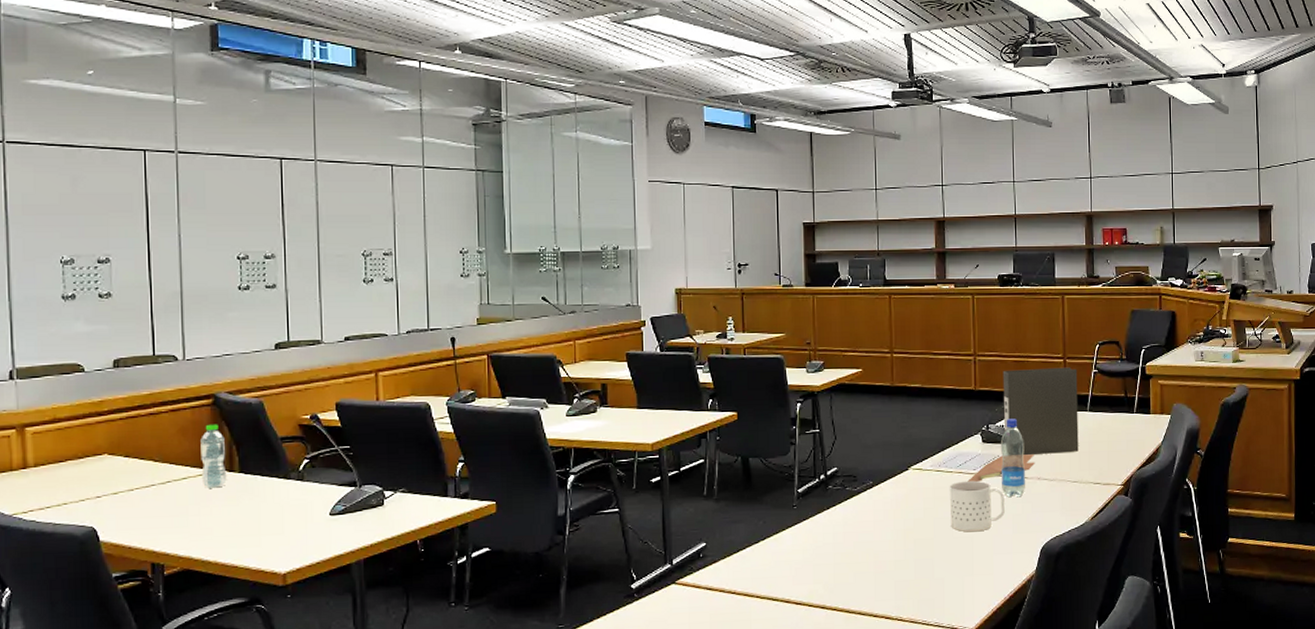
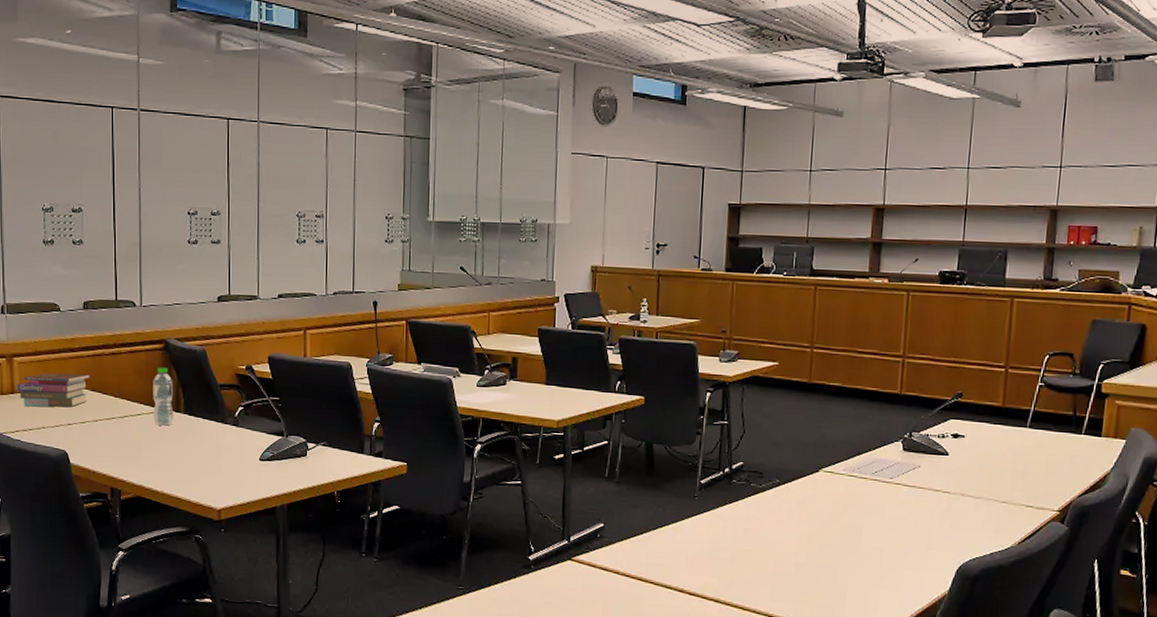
books: none [31,439,123,482] -> present [17,372,90,408]
mug: present [949,480,1005,532] -> none [859,489,922,544]
papers: present [967,454,1036,482] -> none [882,466,961,491]
bottle: present [1000,419,1025,498] -> none [920,428,951,513]
binder: present [1003,367,1079,456] -> none [929,375,1020,471]

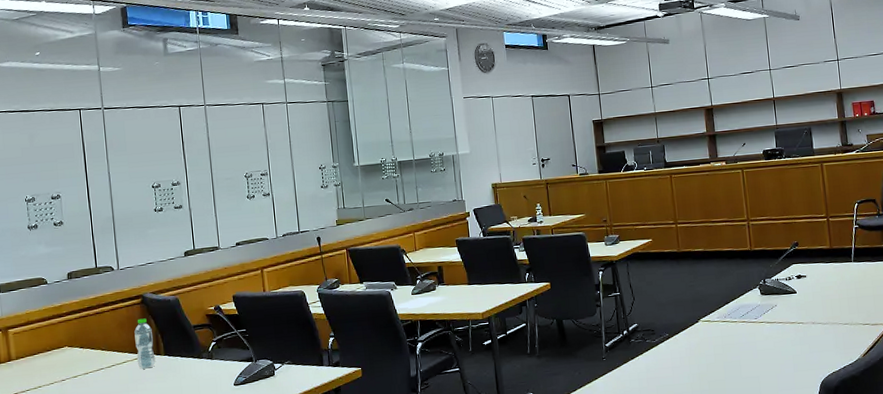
books: present [17,372,90,408] -> none [13,334,78,371]

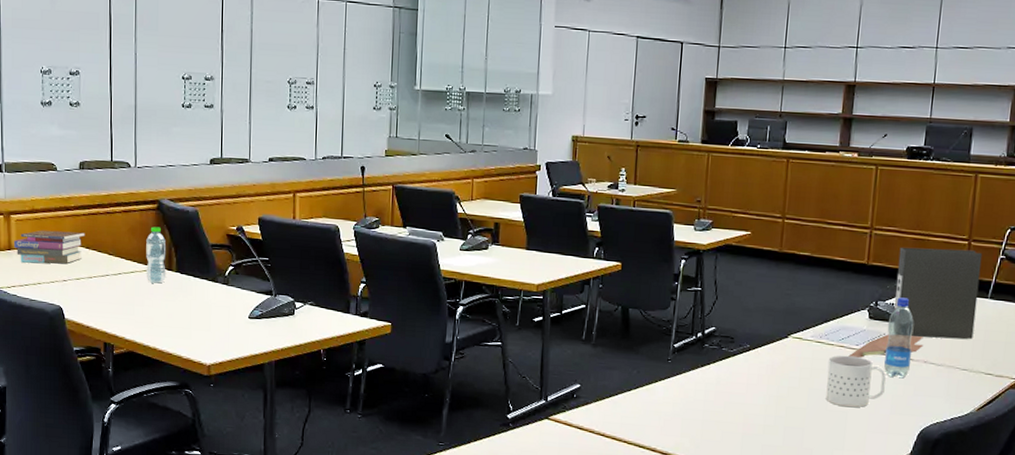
books: none [13,334,78,371] -> present [14,230,85,264]
mug: none [735,328,786,373] -> present [826,355,886,408]
papers: none [750,302,809,330] -> present [848,334,924,358]
binder: none [774,225,847,304] -> present [894,247,983,340]
bottle: none [776,272,802,341] -> present [884,297,915,379]

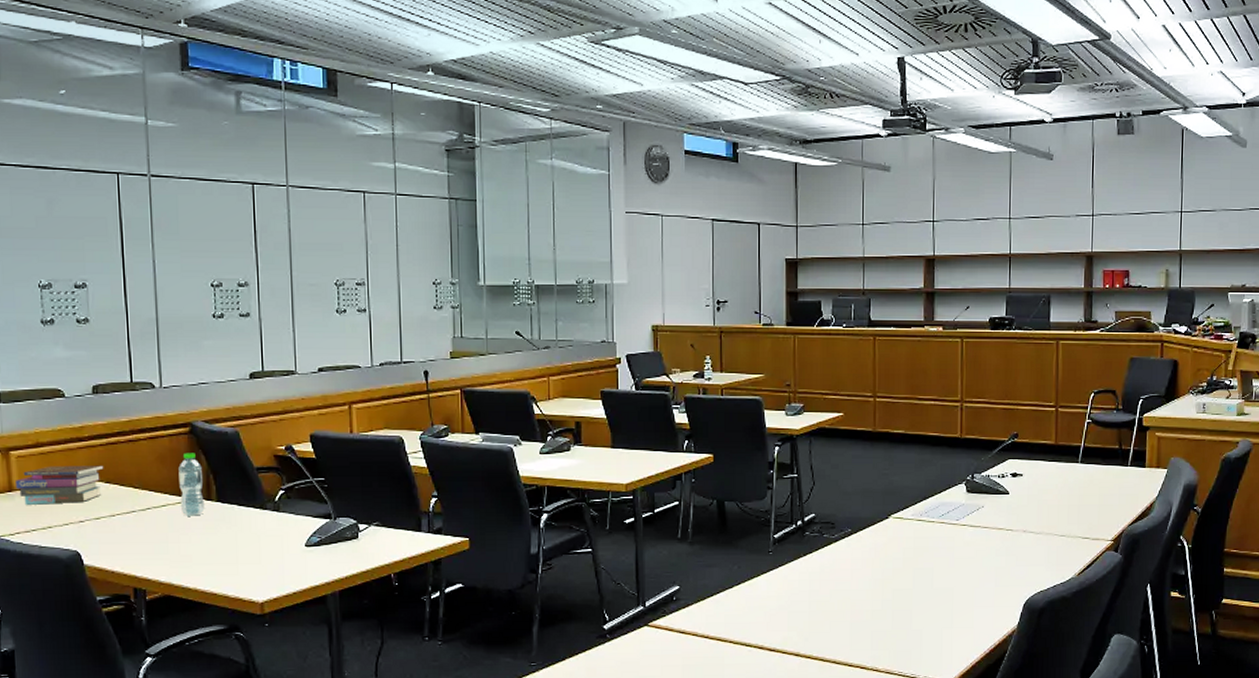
mug: present [826,355,886,408] -> none [930,531,988,584]
papers: present [848,334,924,358] -> none [950,506,1022,533]
bottle: present [884,297,915,379] -> none [984,469,1011,550]
binder: present [894,247,983,340] -> none [990,416,1070,507]

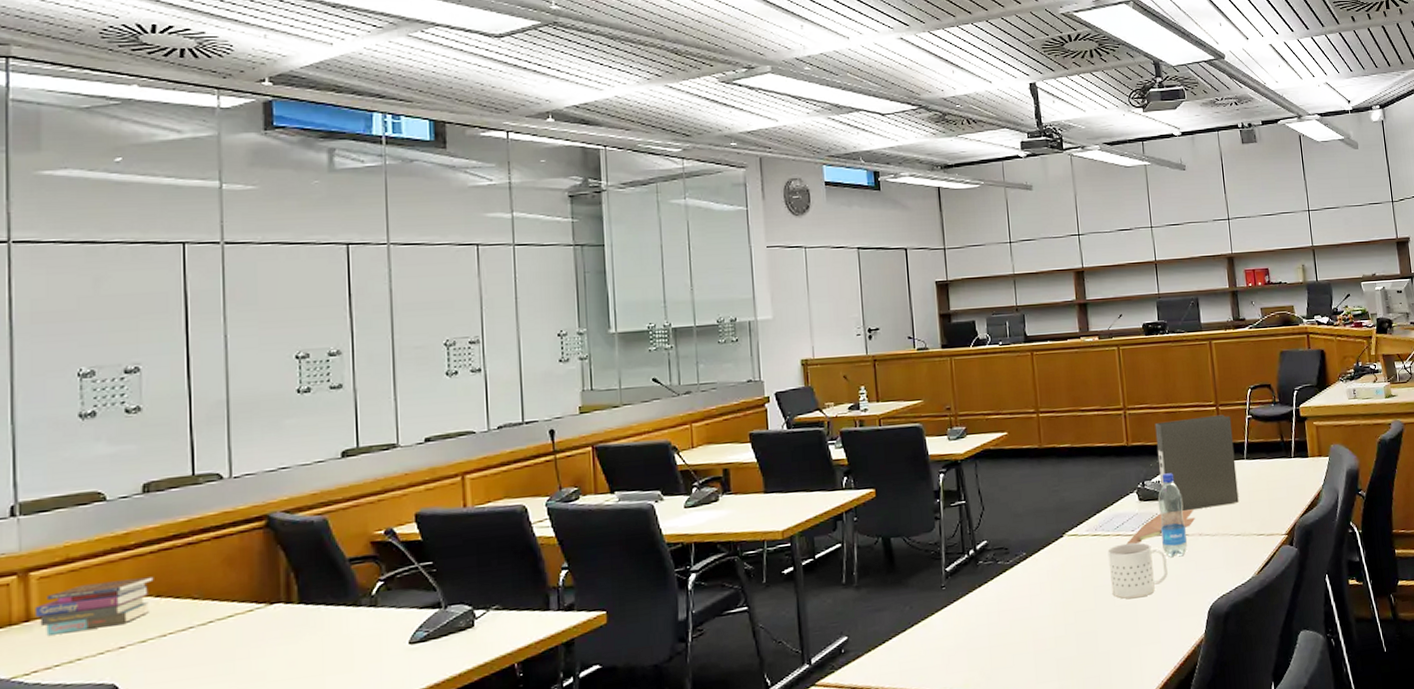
water bottle: present [178,452,205,516] -> none [251,549,283,626]
mug: none [930,531,988,584] -> present [1107,542,1168,599]
papers: none [950,506,1022,533] -> present [1126,509,1196,545]
bottle: none [984,469,1011,550] -> present [1157,473,1187,558]
binder: none [990,416,1070,507] -> present [1154,414,1239,512]

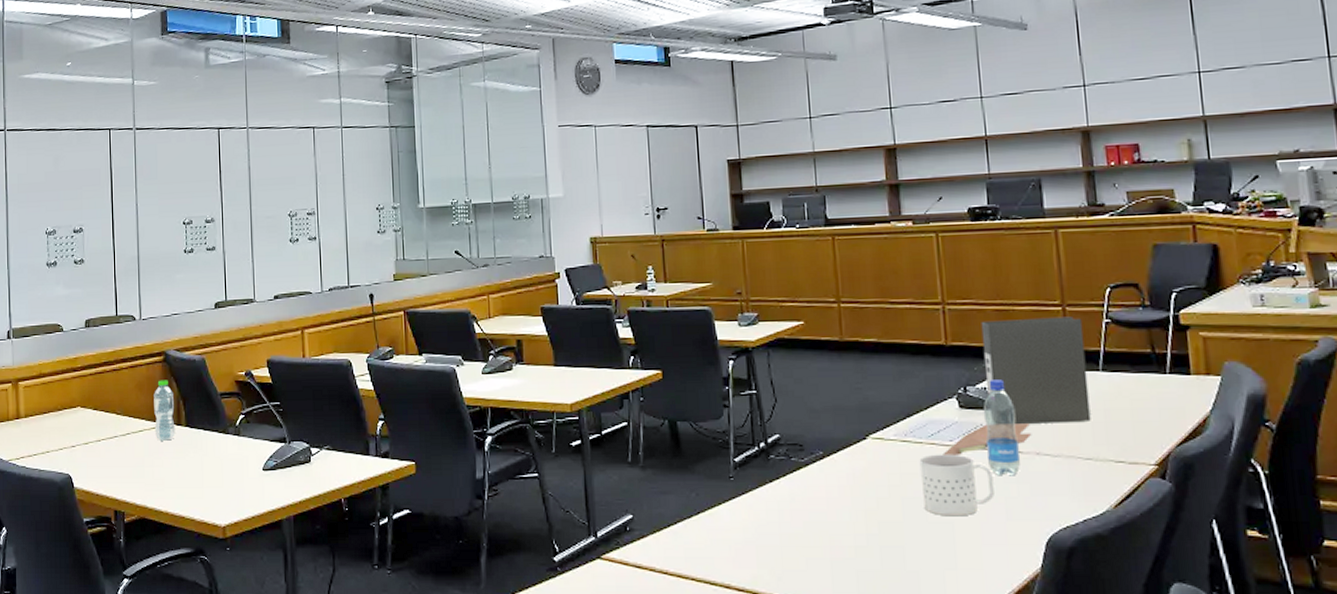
books: present [36,576,154,636] -> none [22,393,93,431]
water bottle: none [251,549,283,626] -> present [154,380,175,441]

